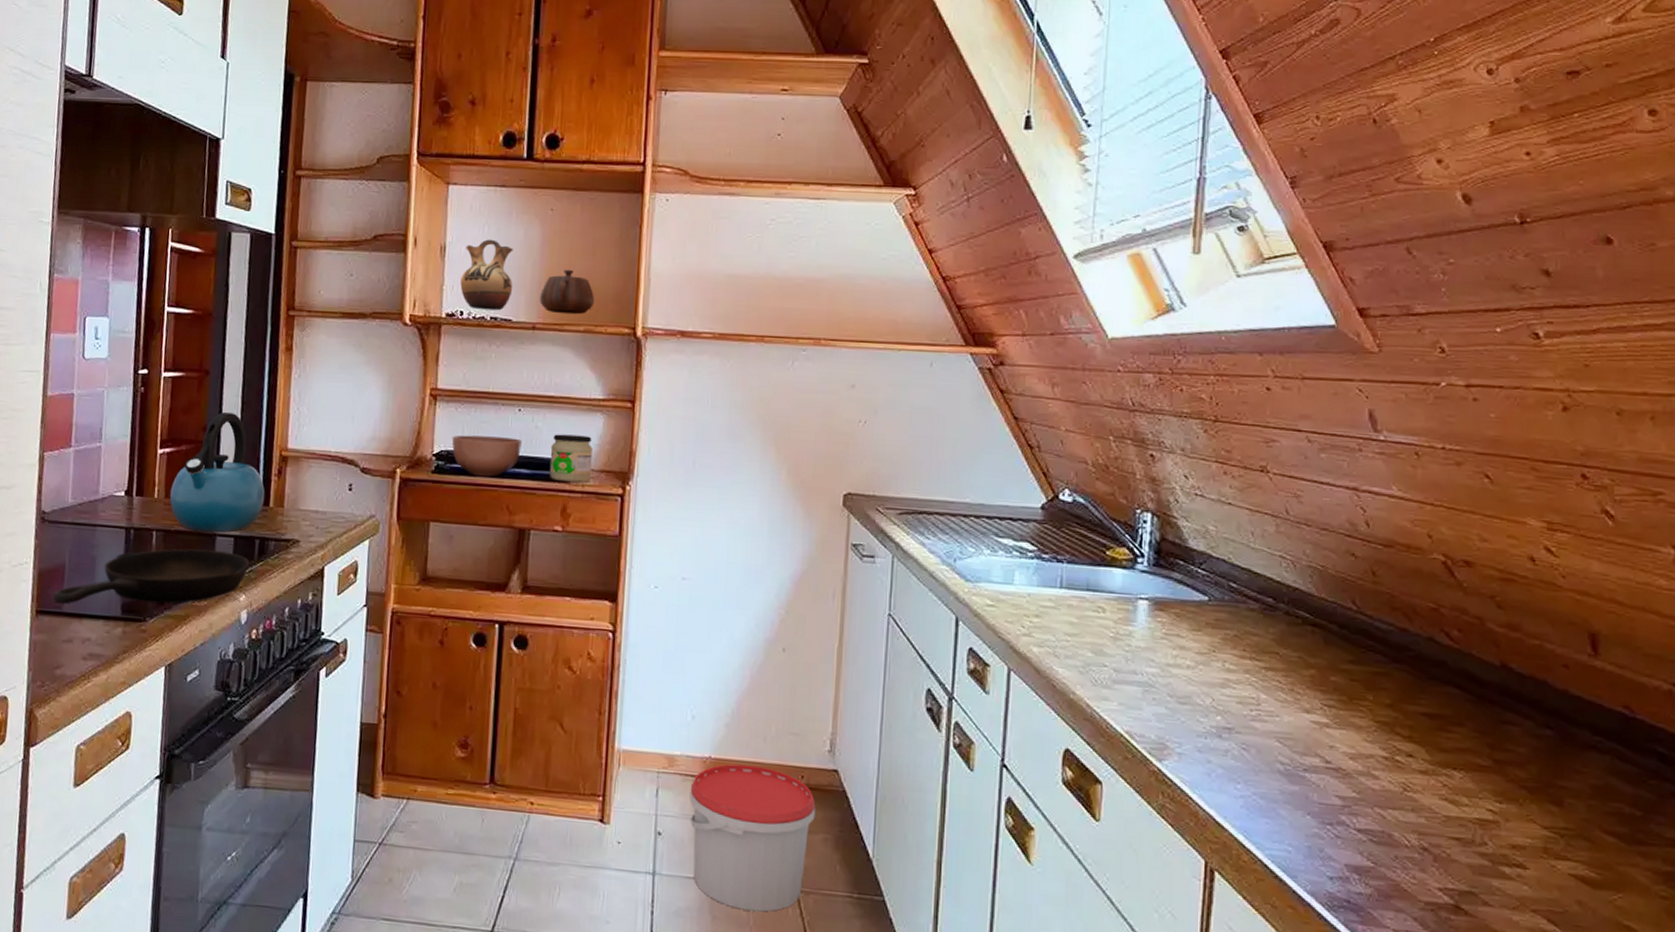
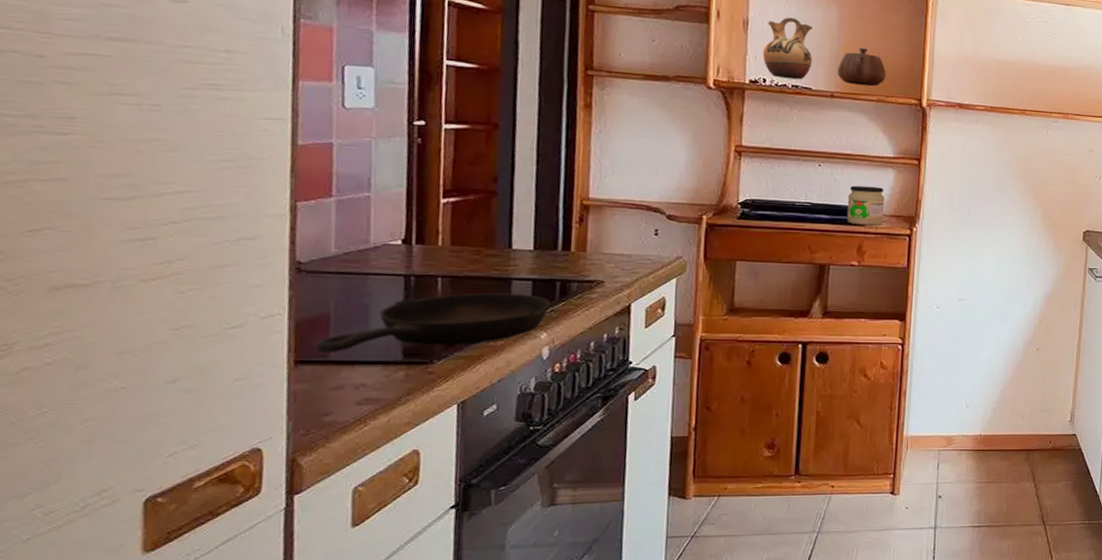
kettle: present [170,412,265,533] -> none [457,164,566,277]
bowl: present [451,435,522,478] -> none [756,186,822,222]
bucket: present [689,764,816,912] -> none [964,437,1060,545]

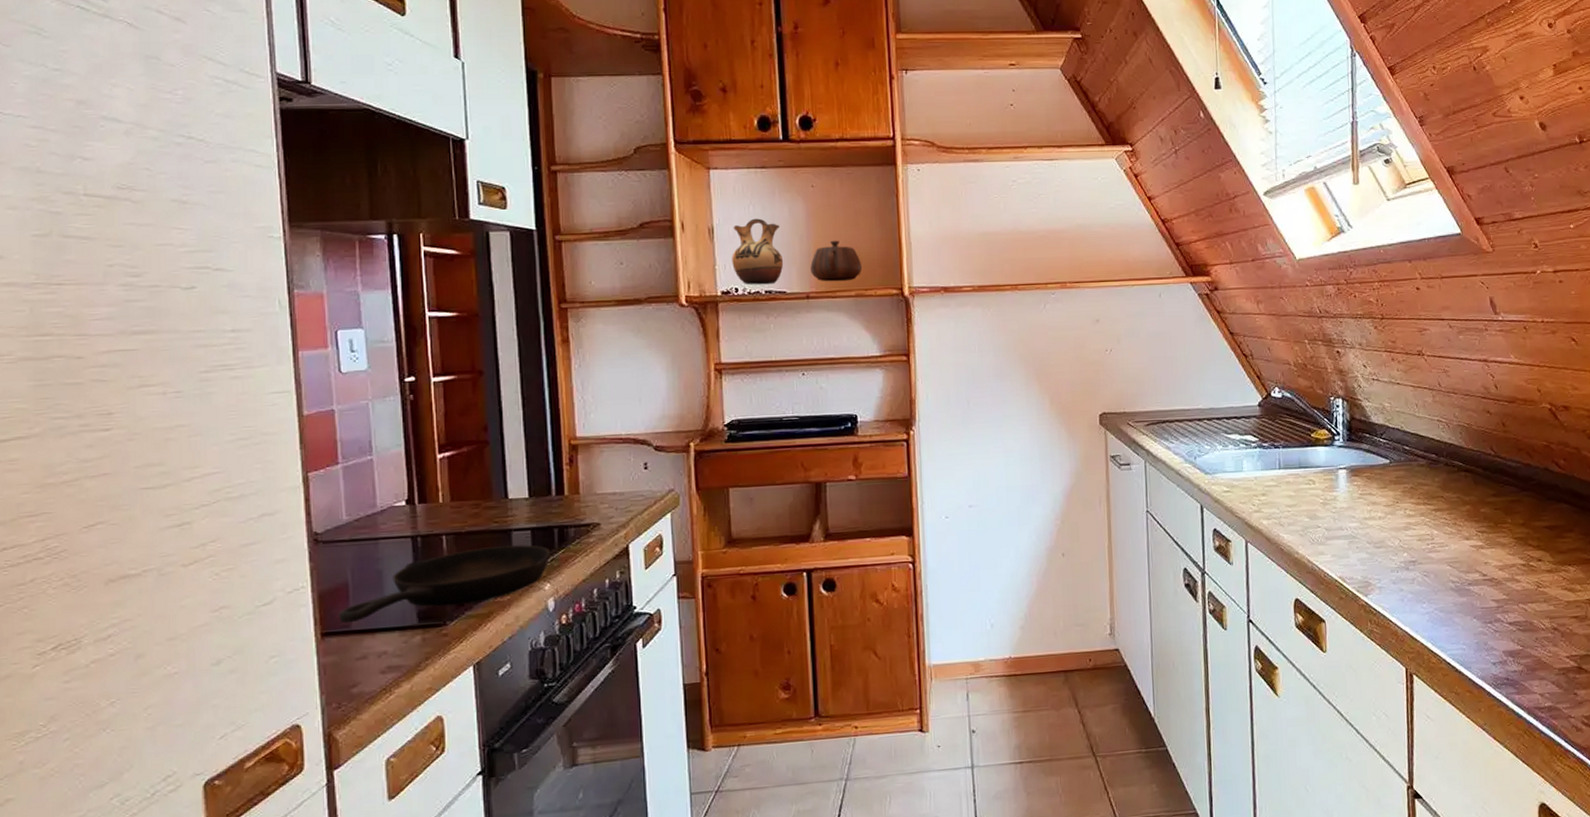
jar: present [846,185,885,226] -> none [836,390,877,436]

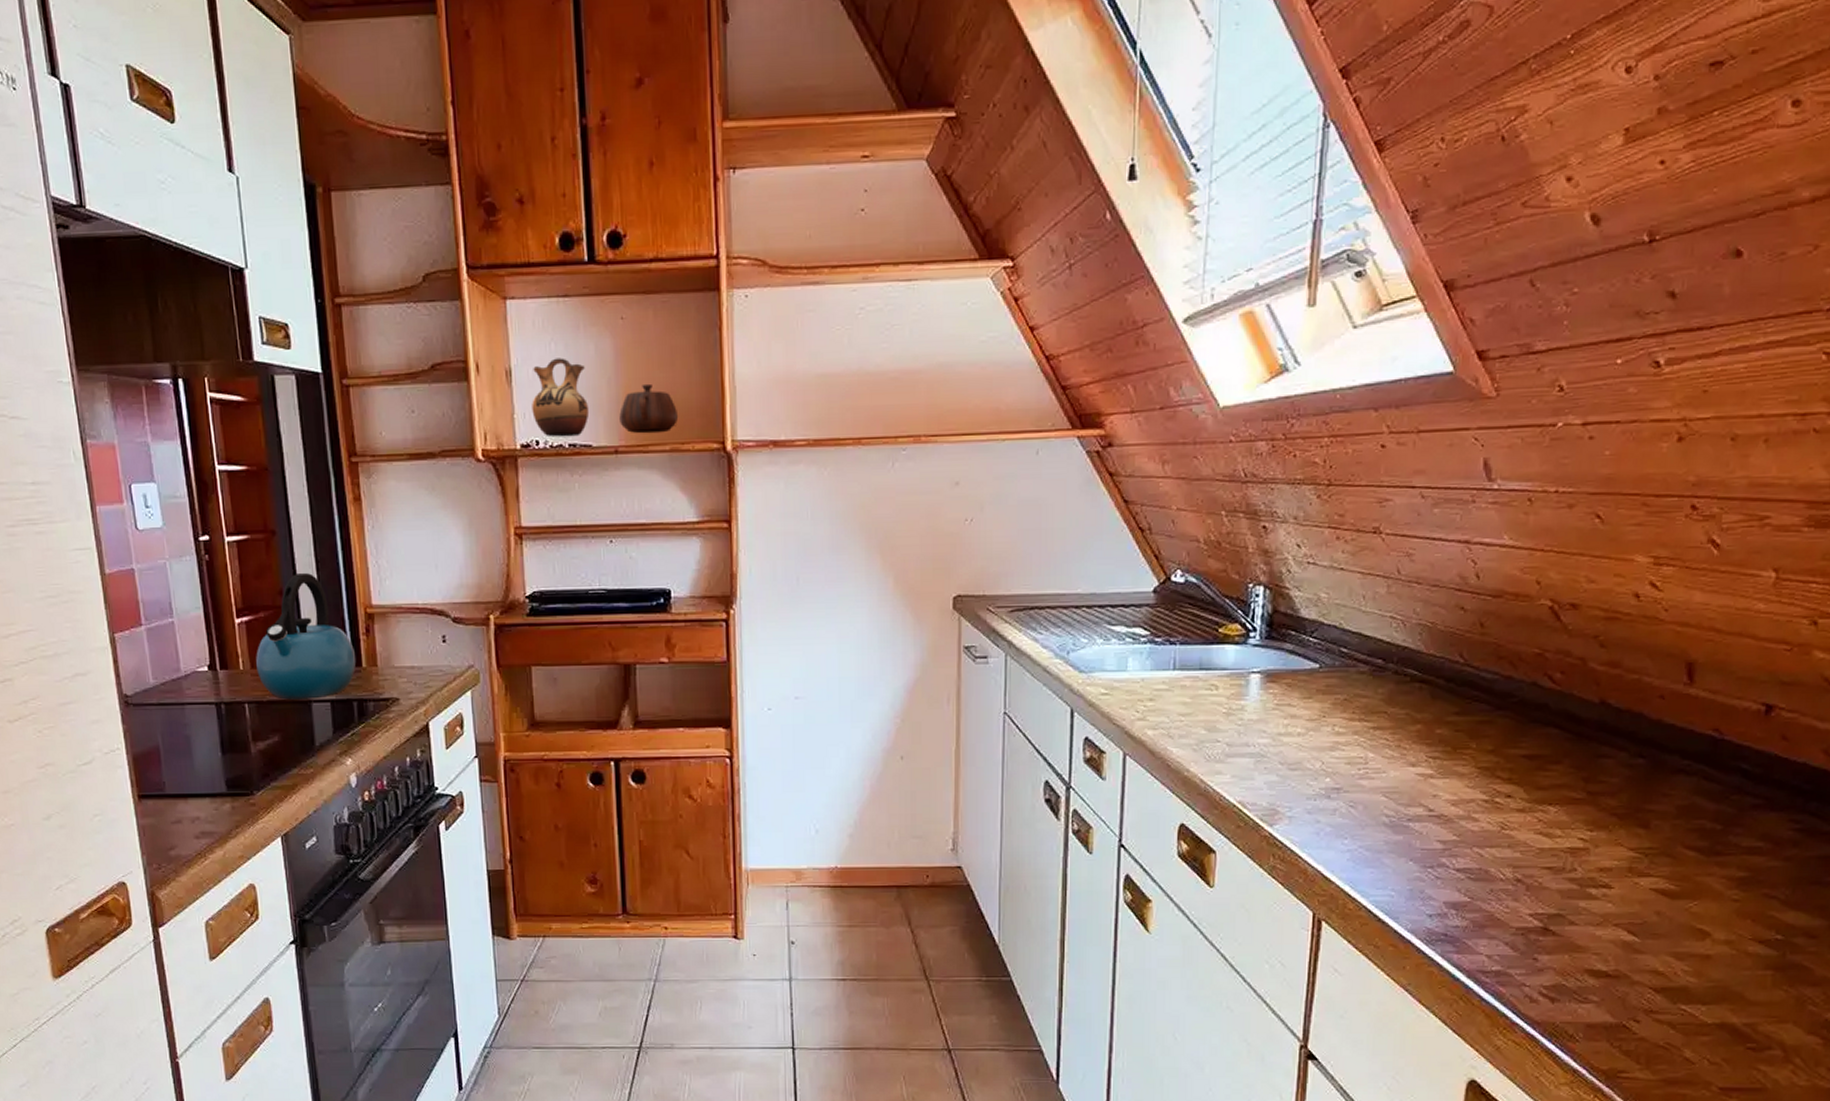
frying pan: present [339,544,551,624] -> none [153,717,351,787]
kettle: none [456,409,559,530] -> present [256,573,357,700]

